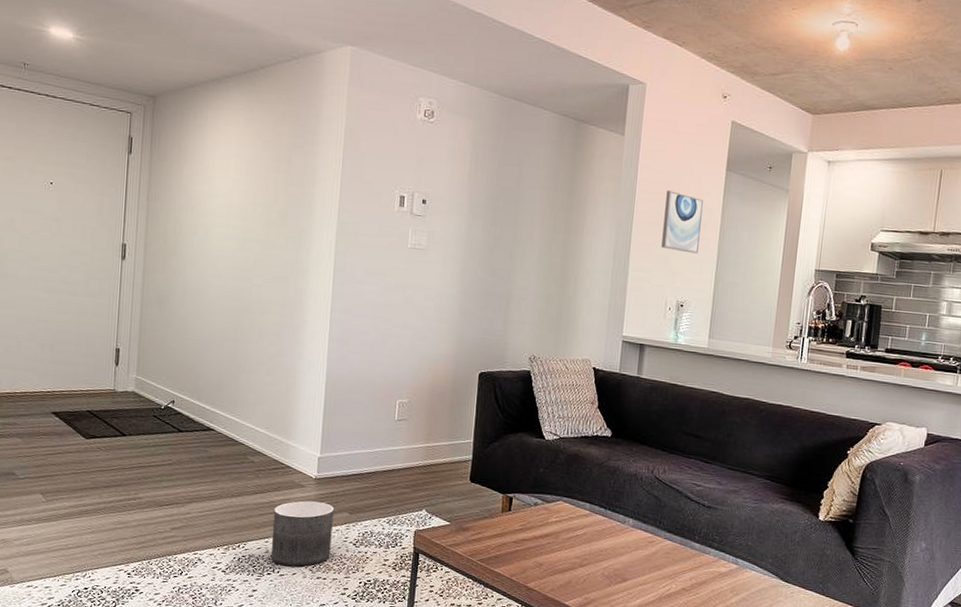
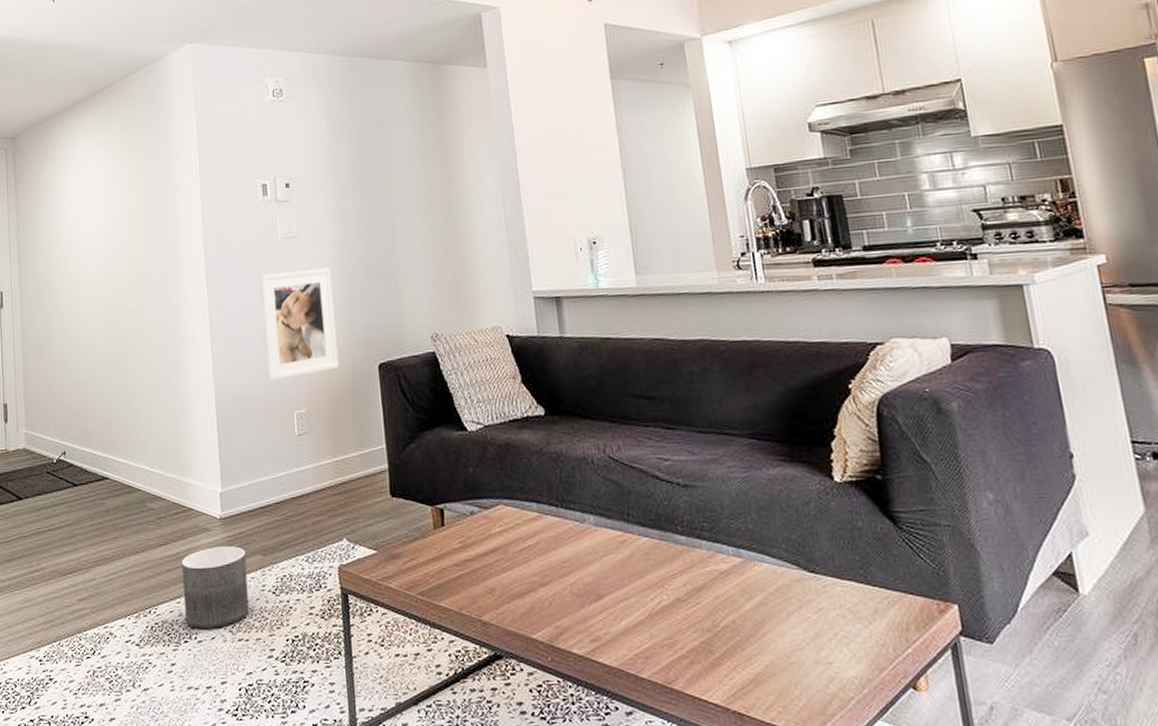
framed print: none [377,277,451,371] -> present [259,267,339,382]
wall art: present [661,190,703,254] -> none [548,114,601,182]

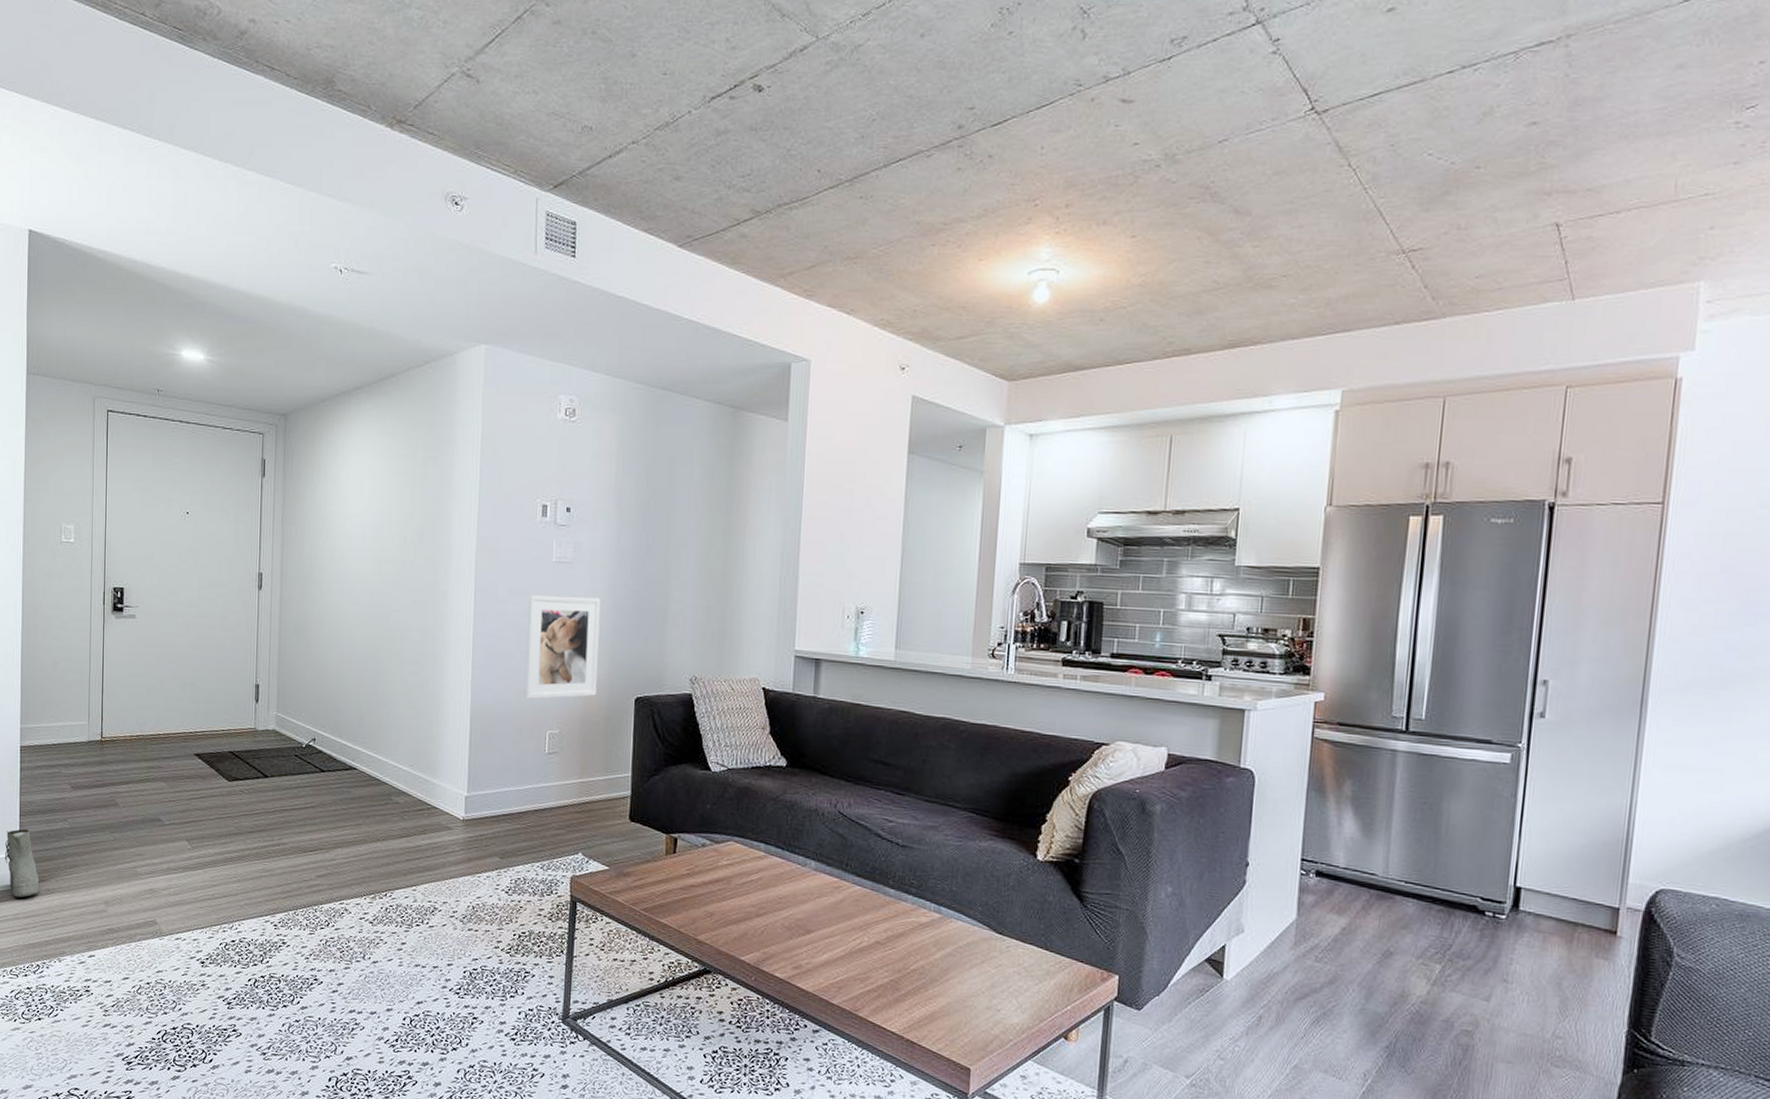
planter: present [181,546,249,630] -> none [419,844,484,917]

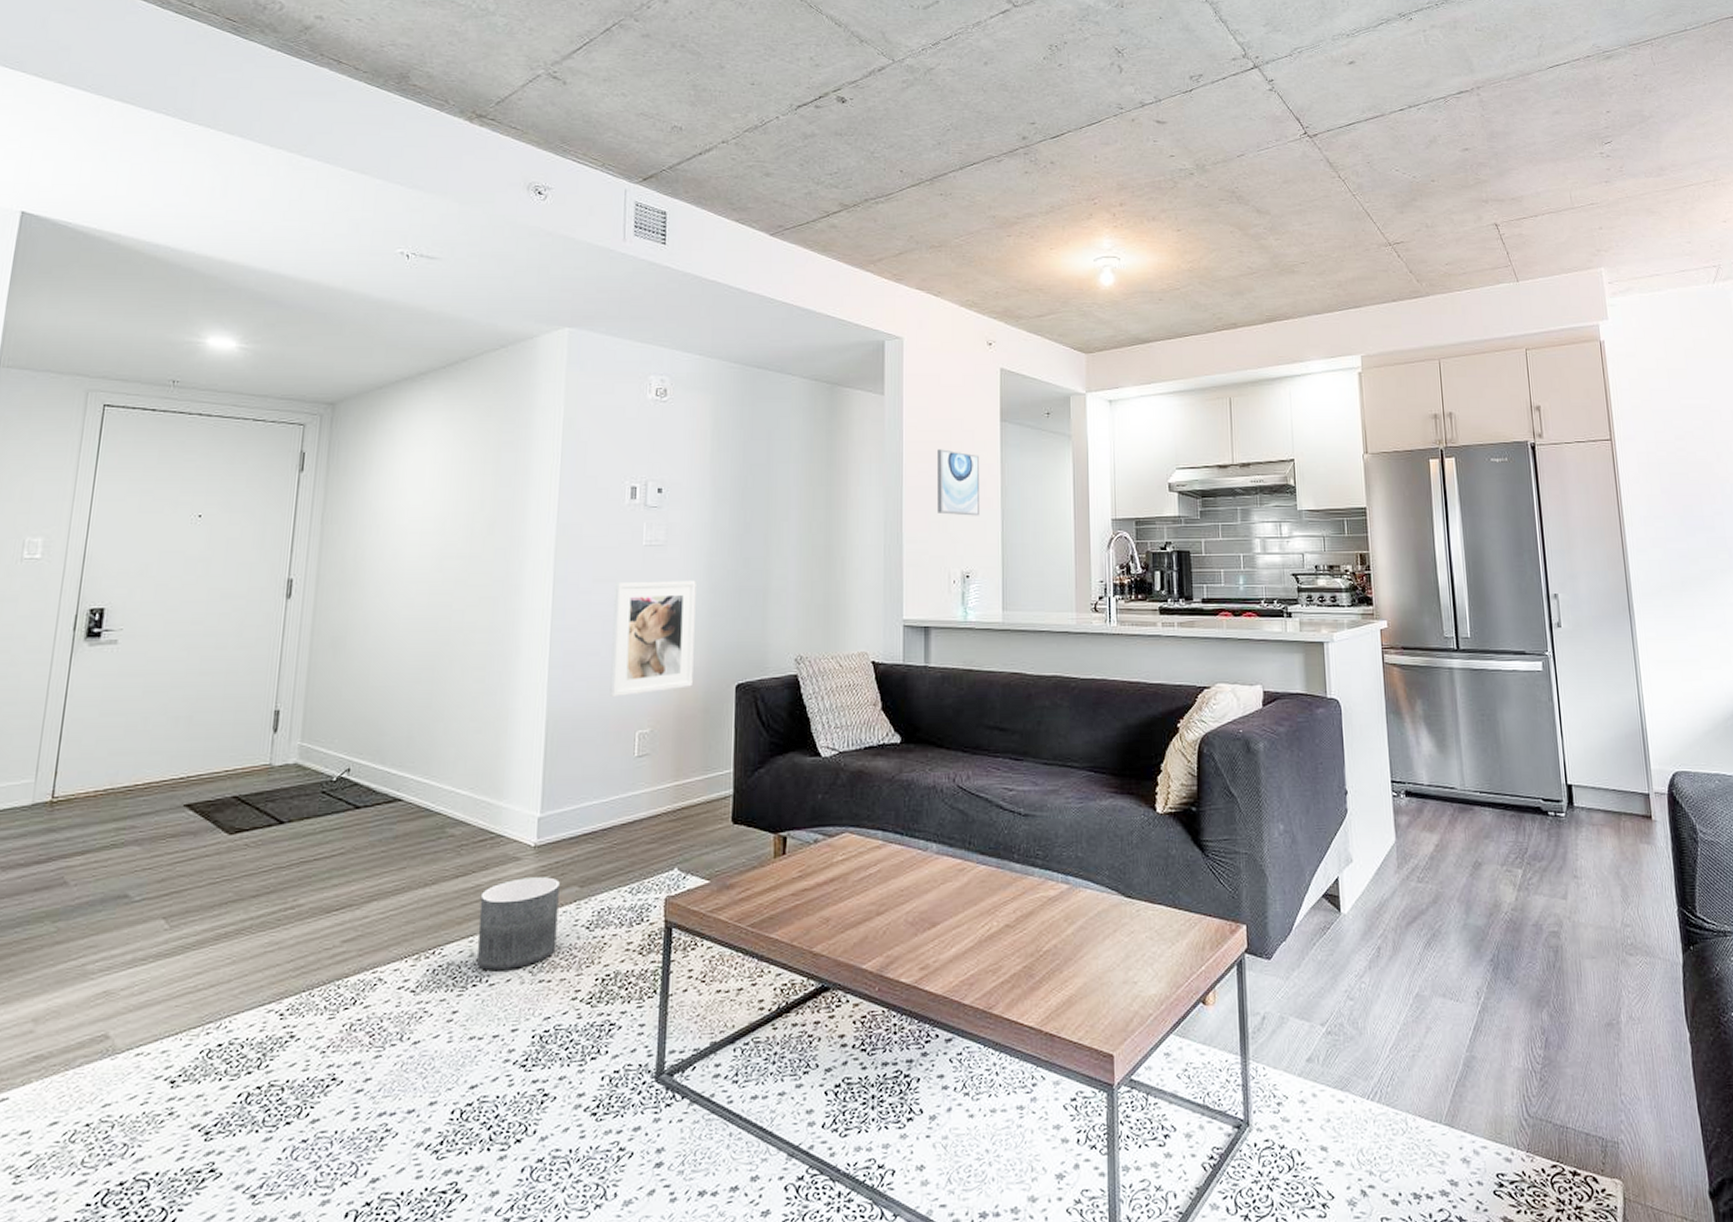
planter: none [419,844,484,917] -> present [477,877,560,971]
wall art: none [835,480,882,552] -> present [937,449,981,516]

